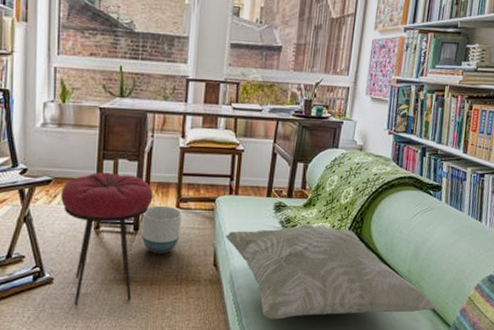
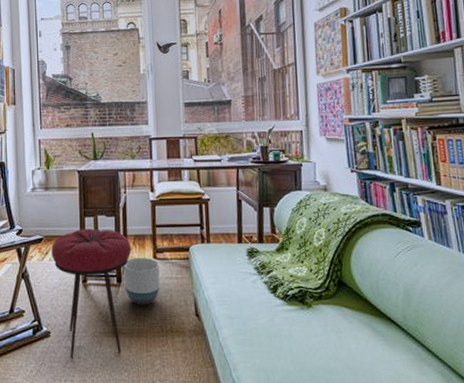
decorative pillow: present [225,224,439,320] -> none [202,269,449,373]

